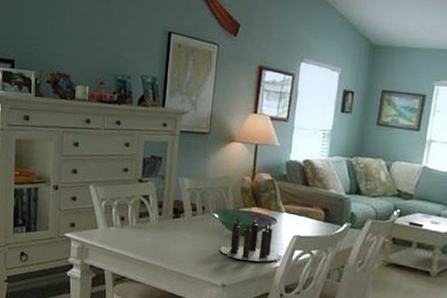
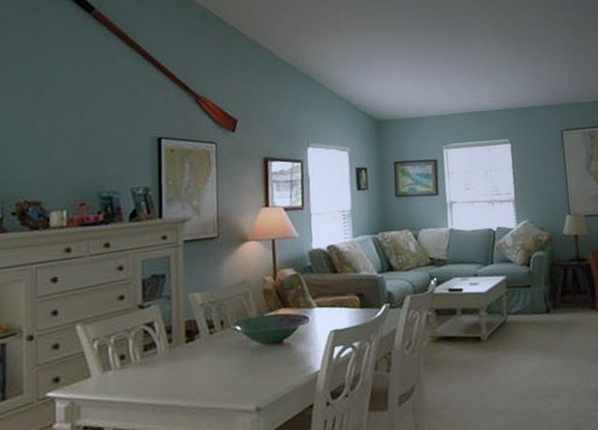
candle: present [218,215,283,262] -> none [246,321,322,374]

